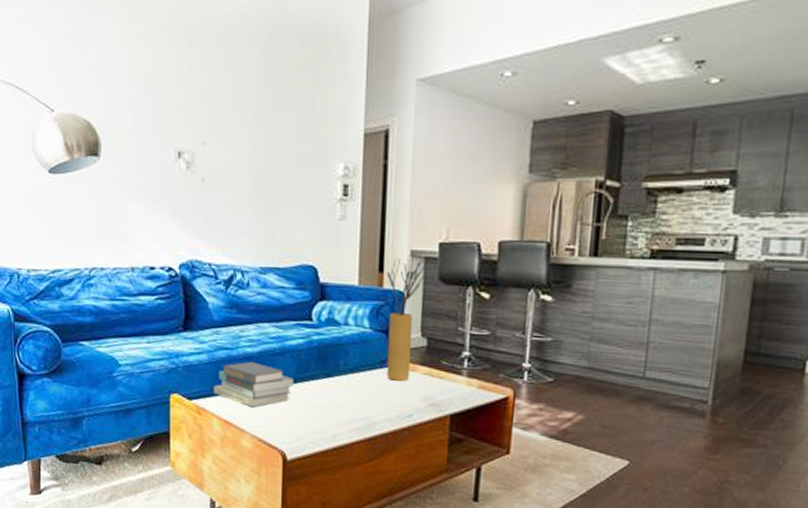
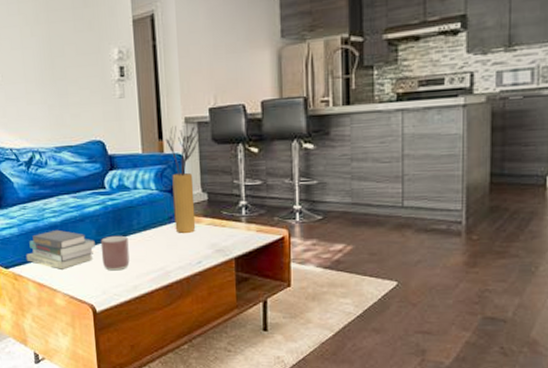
mug: none [299,375,332,416] -> present [100,235,130,271]

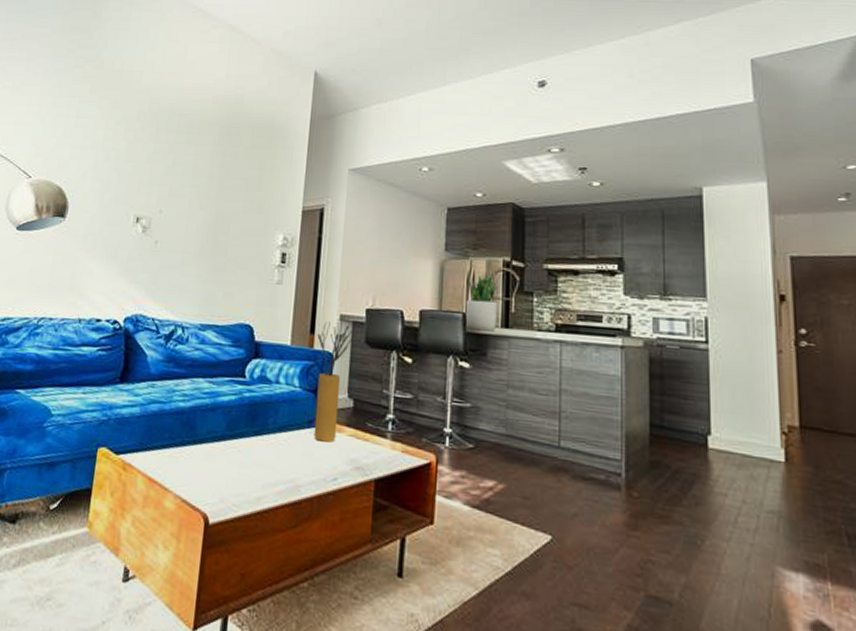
books: present [25,229,95,269] -> none [141,416,223,465]
mug: present [100,235,130,271] -> none [226,432,260,476]
planter: none [306,53,337,113] -> present [465,273,497,332]

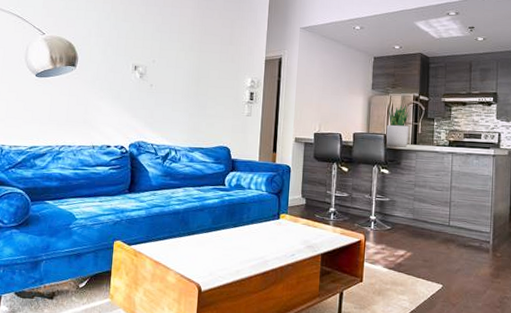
vase: present [313,318,357,443] -> none [277,140,308,230]

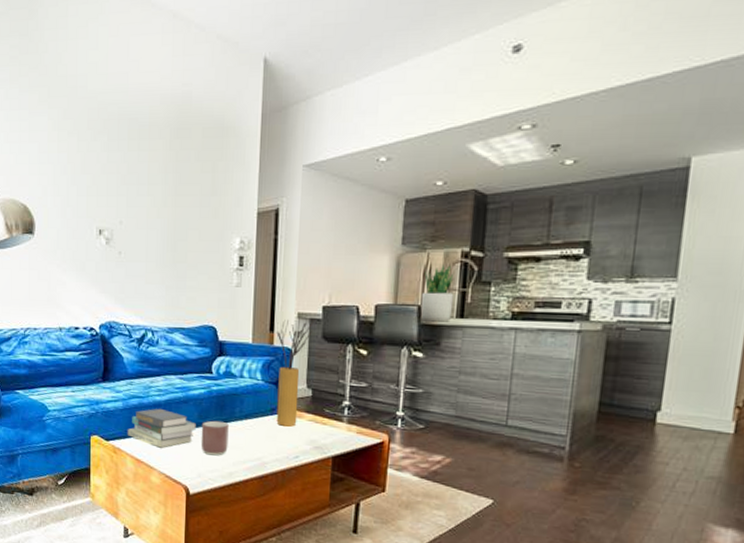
books: none [148,215,210,251] -> present [127,408,196,448]
mug: none [213,225,238,256] -> present [201,420,229,456]
vase: none [277,140,308,230] -> present [276,316,314,427]

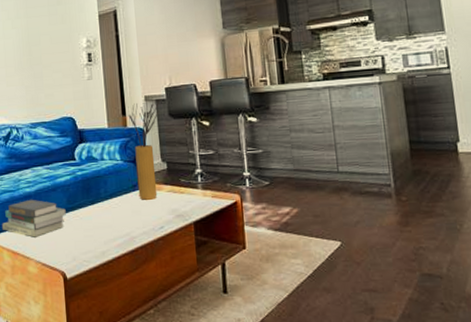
mug: present [201,420,229,456] -> none [71,203,98,238]
planter: present [420,265,454,322] -> none [245,41,274,91]

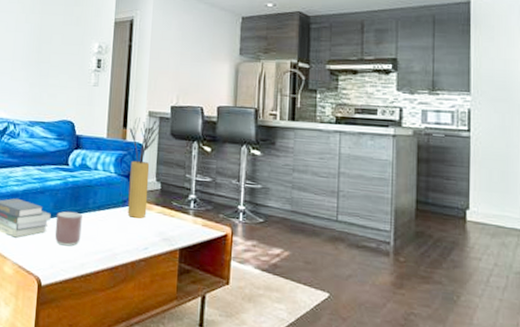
mug: none [71,203,98,238] -> present [54,211,82,246]

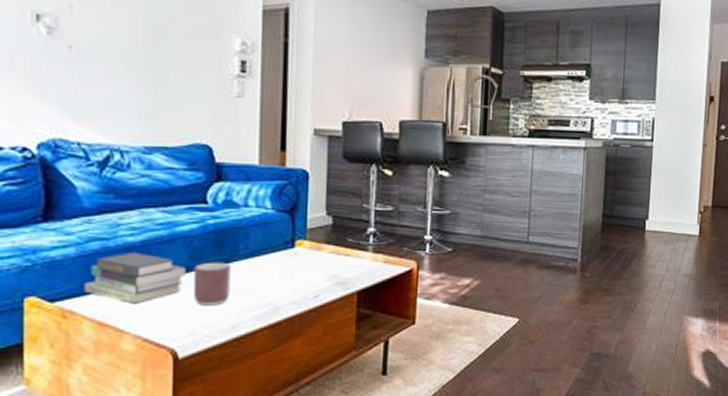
vase: present [127,114,163,219] -> none [289,133,333,262]

